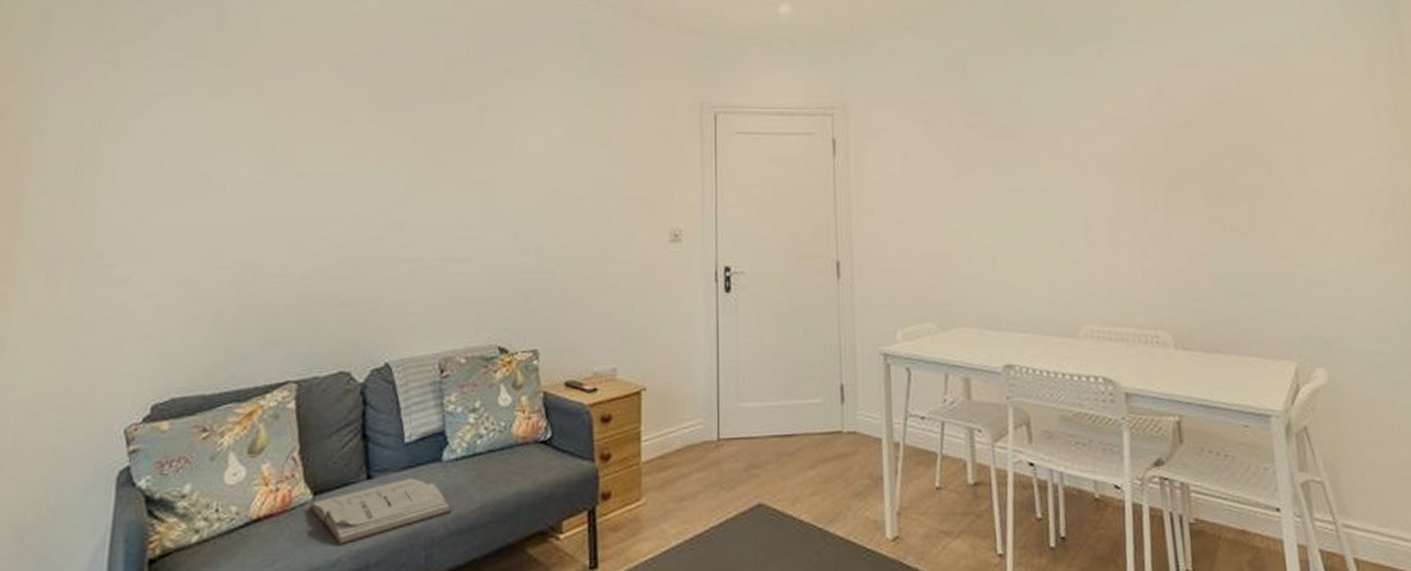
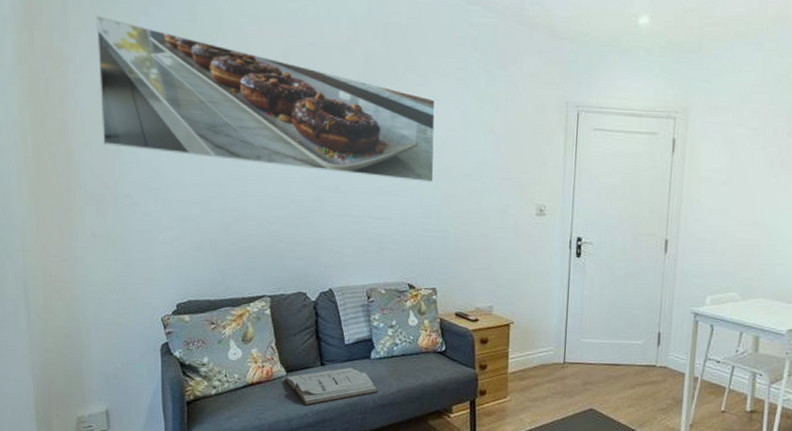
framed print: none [71,27,536,210] -> present [96,15,435,183]

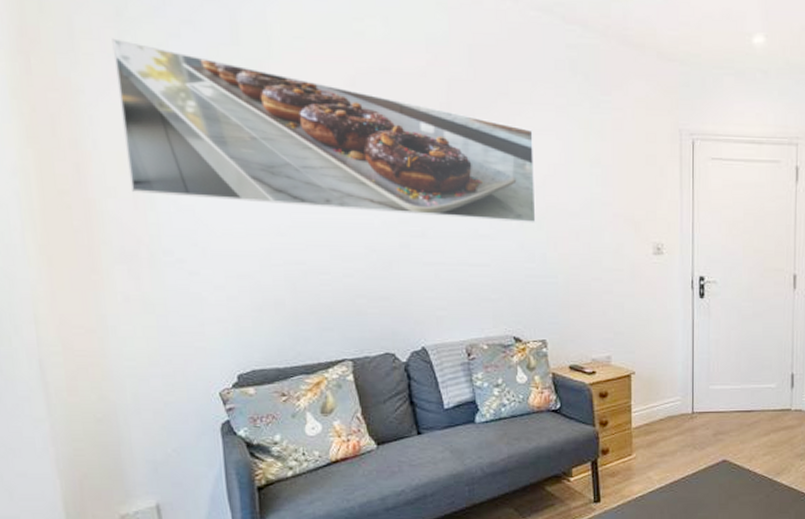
book: present [284,367,378,406] -> none [375,435,486,482]

